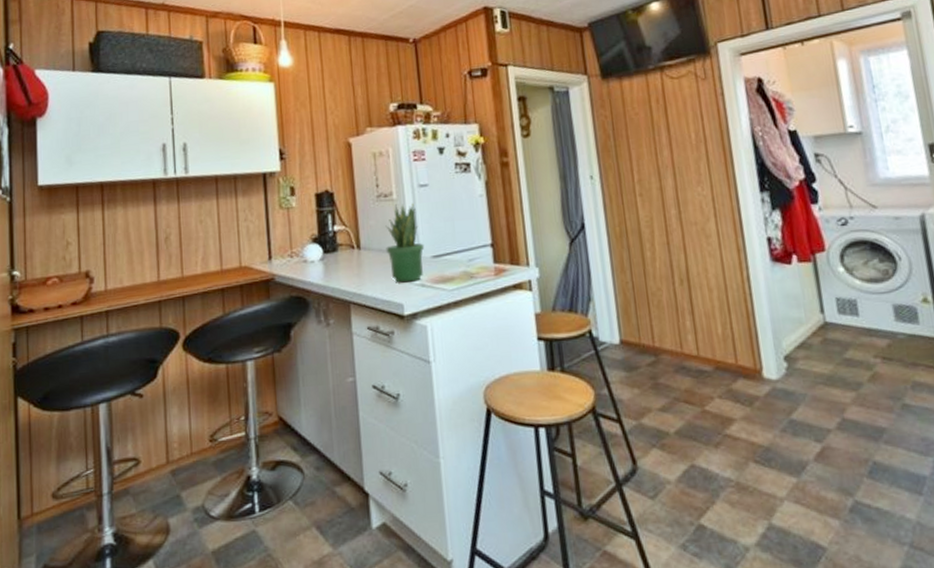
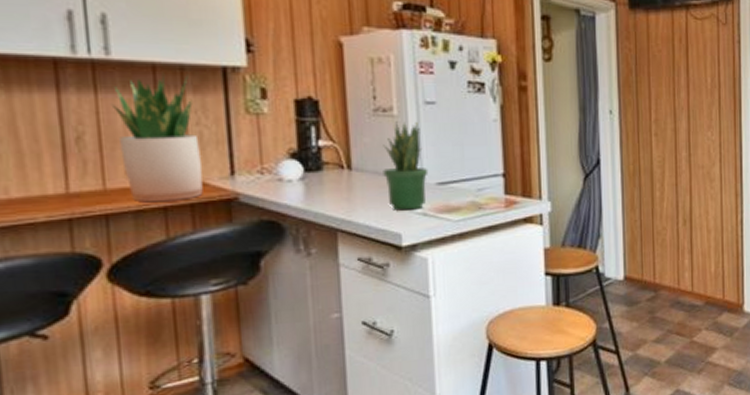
planter: none [189,182,249,286] -> present [113,73,203,203]

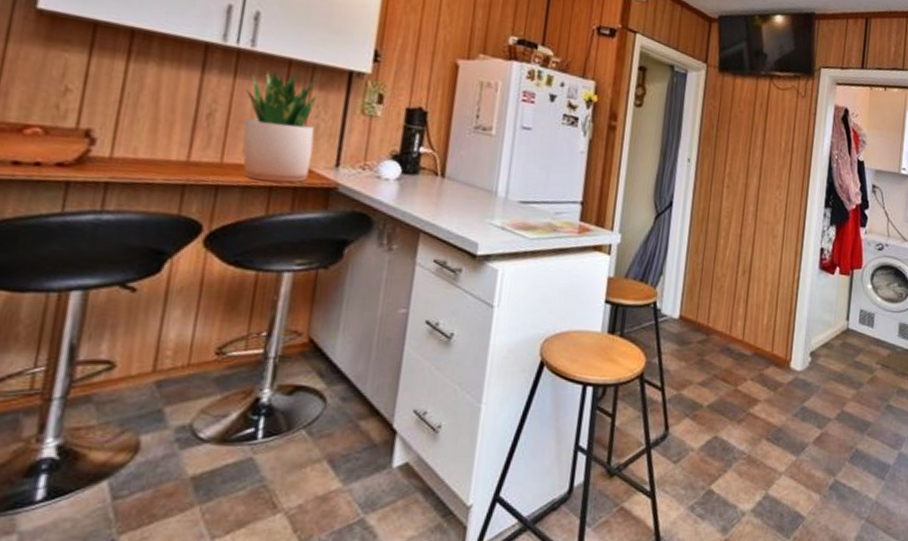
planter: present [383,121,429,210] -> none [472,140,514,223]

